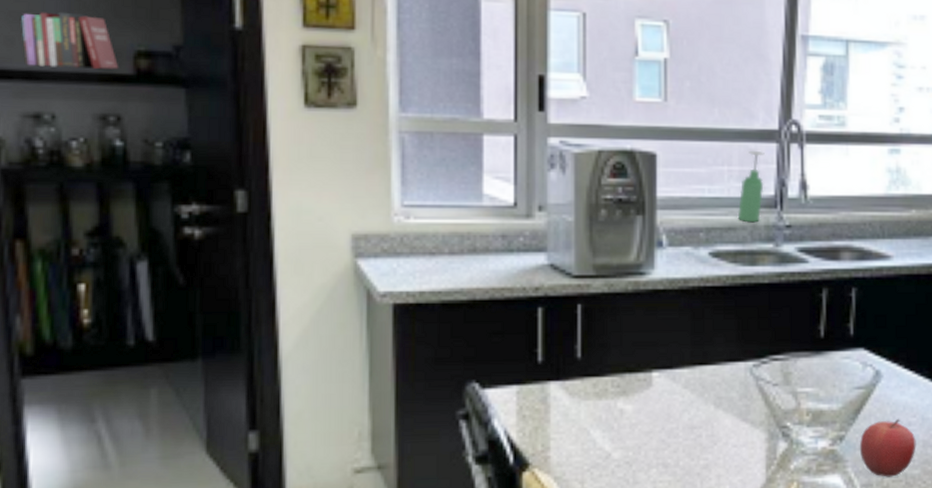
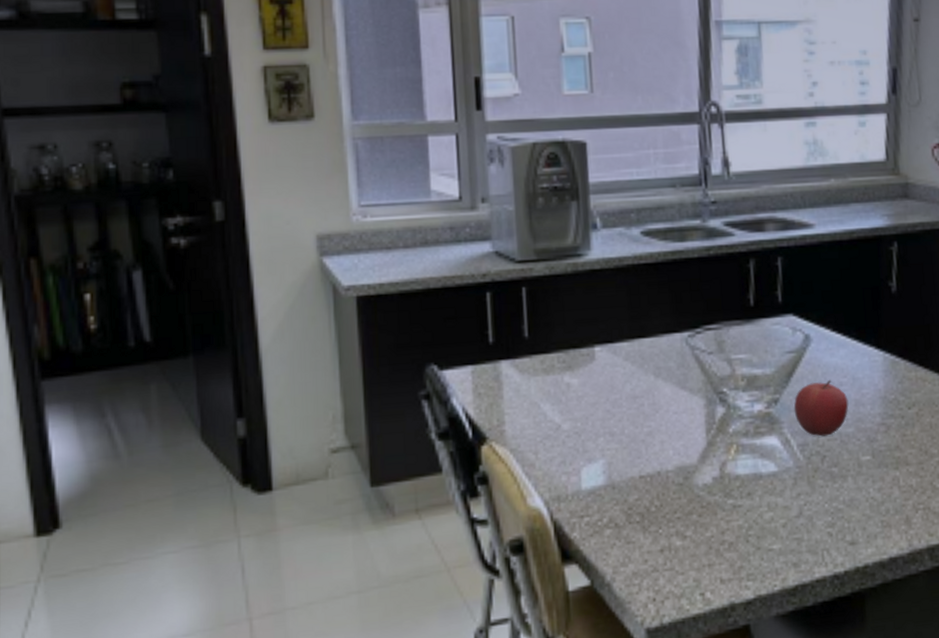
books: present [21,11,119,71] -> none [24,52,108,103]
soap dispenser: present [737,150,765,223] -> none [665,132,688,202]

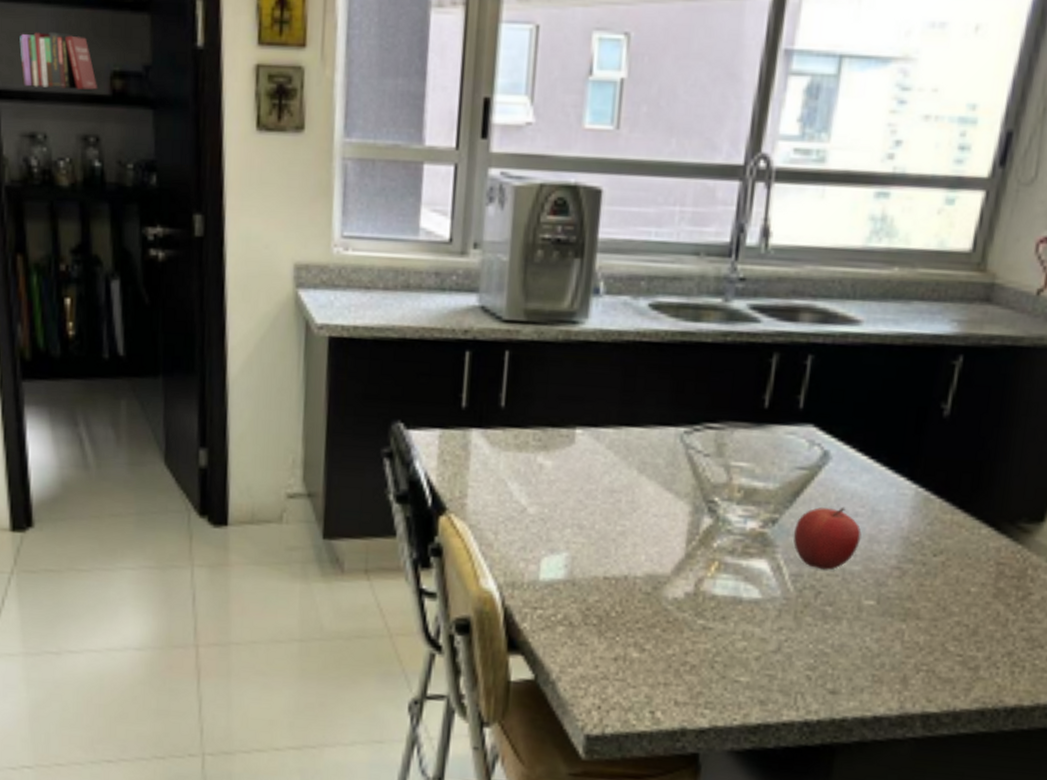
books: none [24,52,108,103] -> present [19,31,98,91]

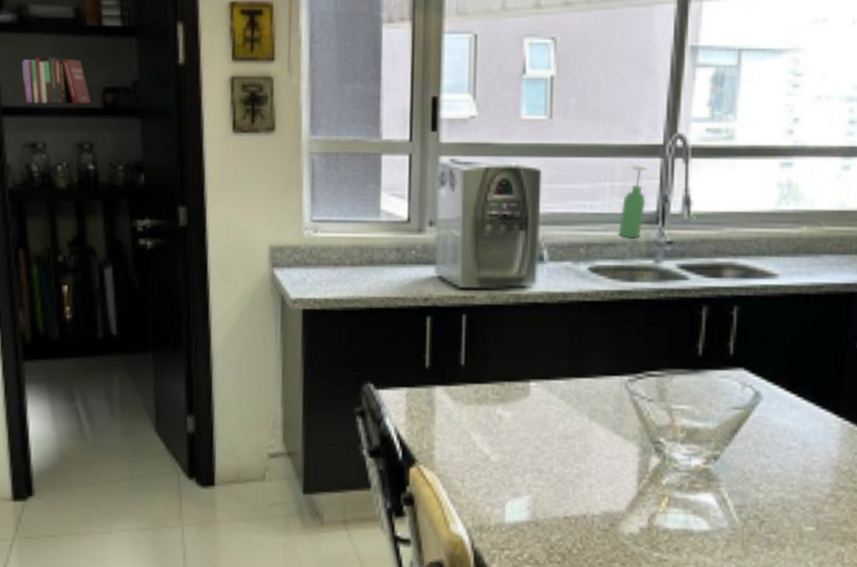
soap dispenser: none [685,188,724,273] -> present [618,165,648,239]
fruit: present [793,506,862,570] -> none [734,441,796,501]

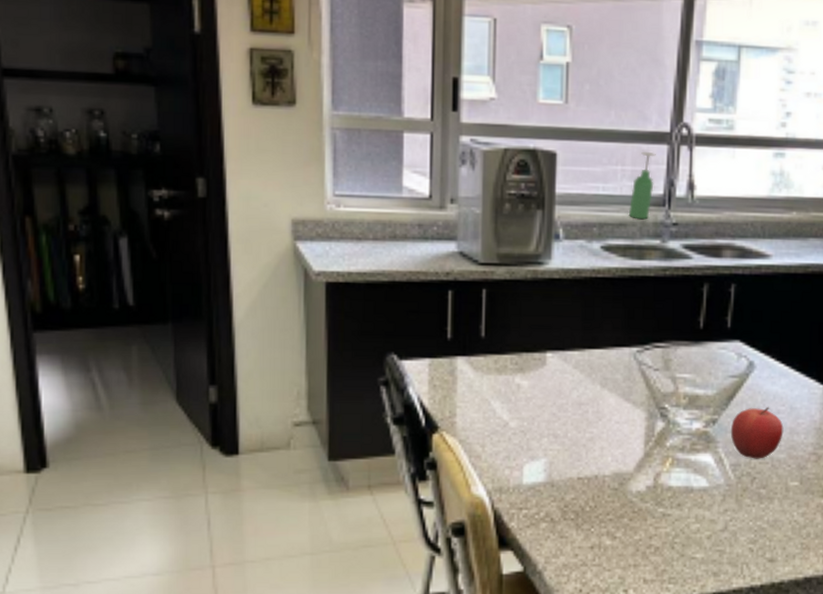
books: present [22,56,92,105] -> none [23,17,102,70]
fruit: none [734,441,796,501] -> present [730,406,784,459]

